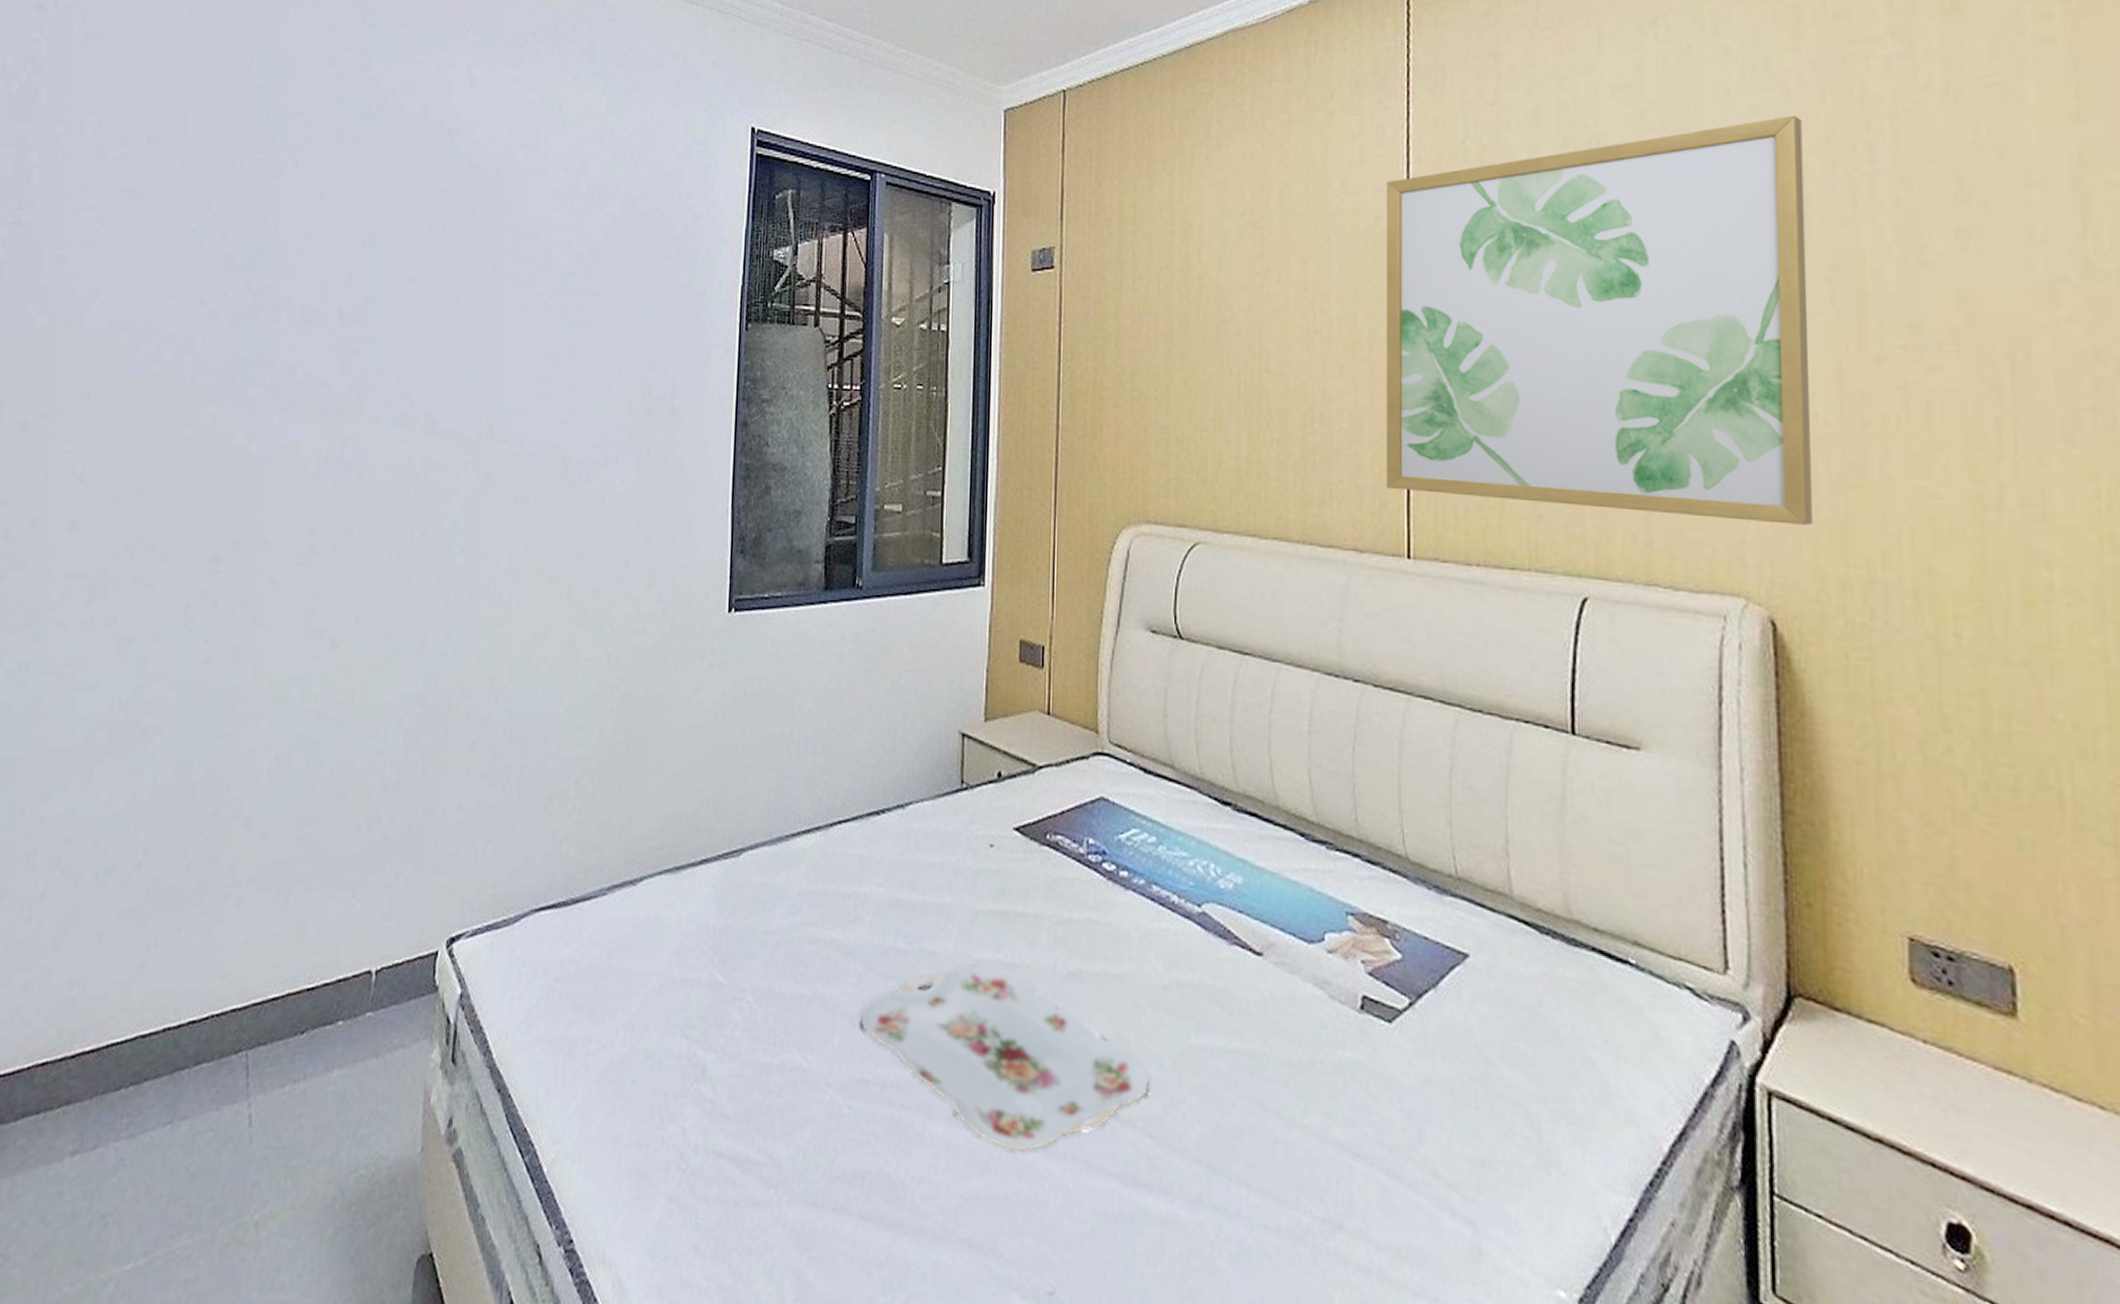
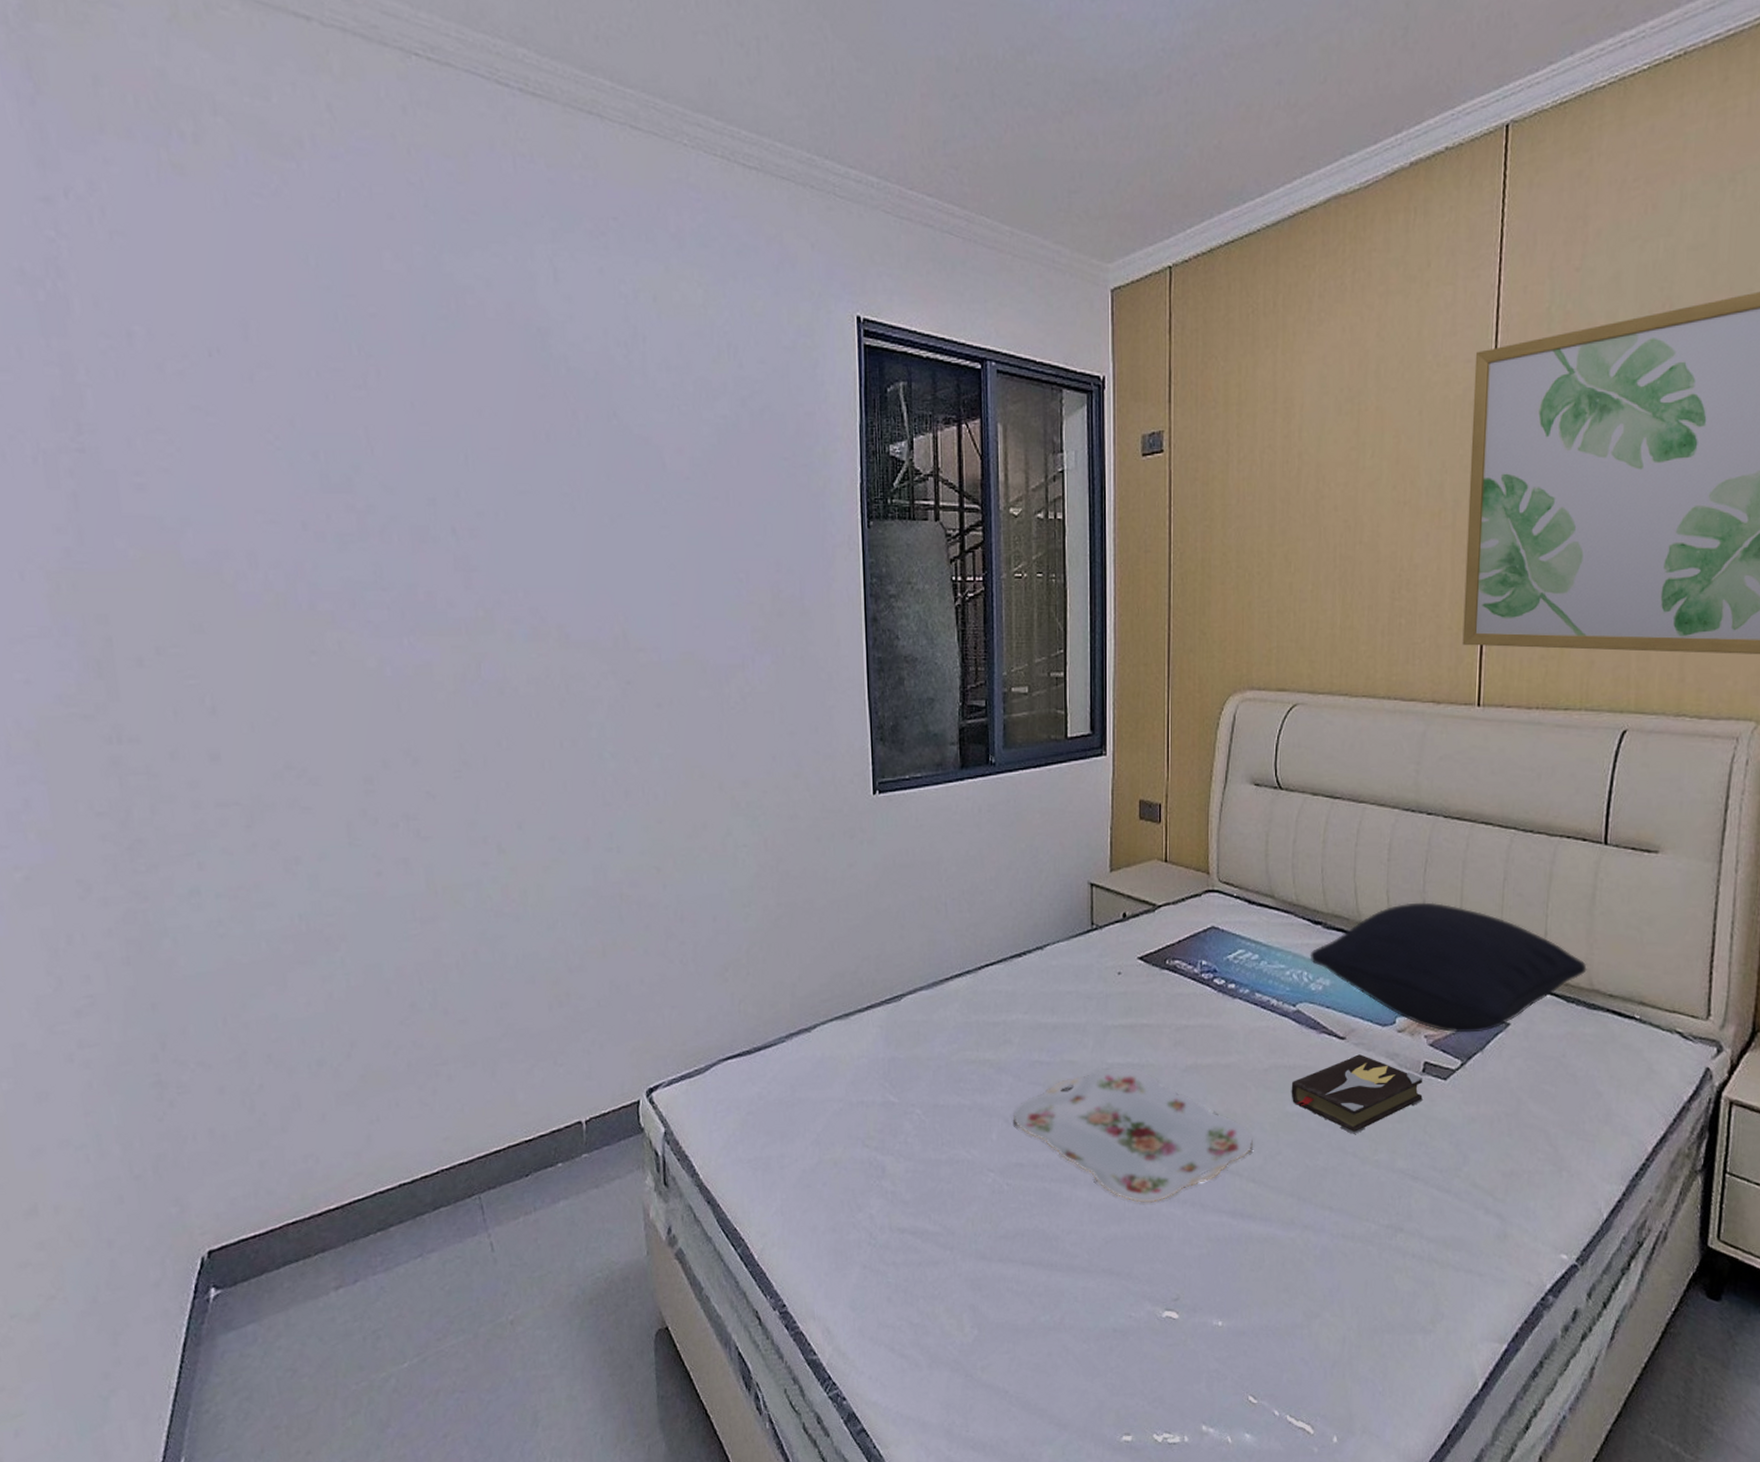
hardback book: none [1196,977,1362,1085] -> present [1291,1054,1423,1134]
pillow: none [1217,788,1562,963] -> present [1309,902,1587,1033]

